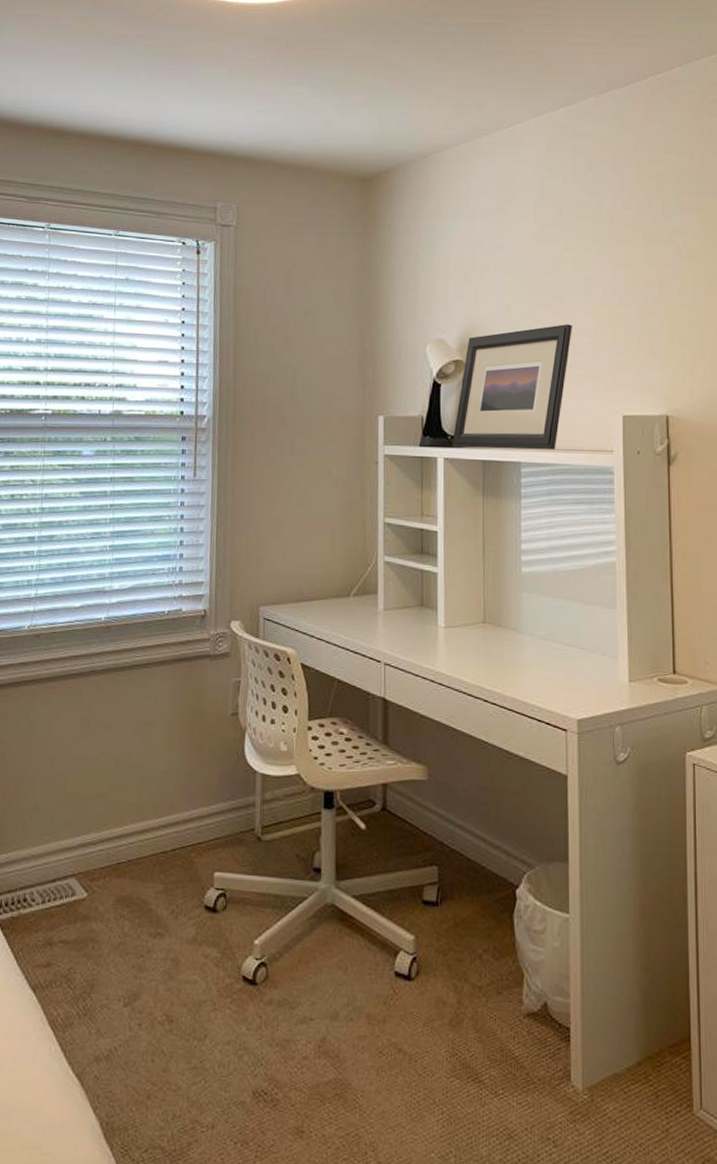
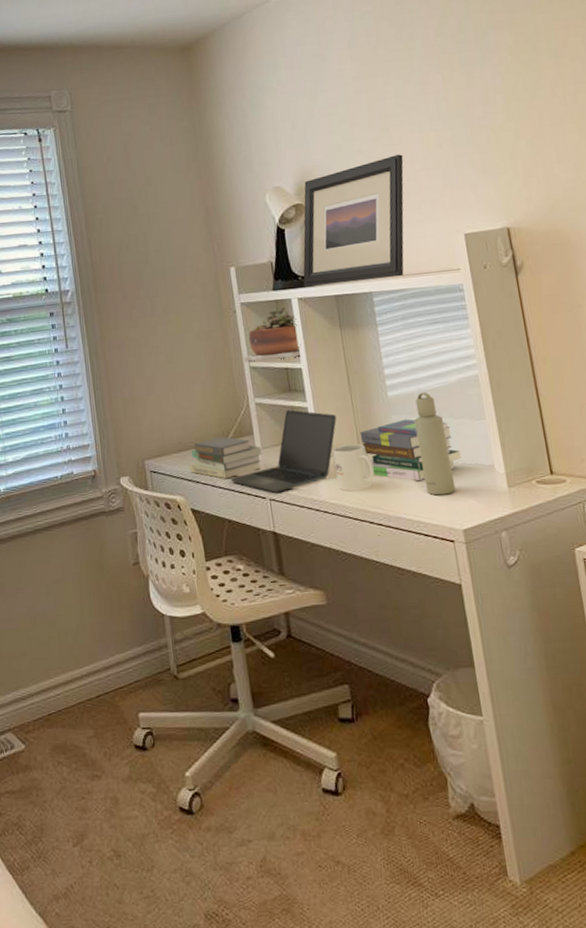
books: none [306,591,384,637] -> present [190,436,263,479]
laptop: none [347,573,466,658] -> present [231,410,337,493]
succulent plant: none [379,465,440,519] -> present [243,307,301,362]
mug: none [455,616,496,666] -> present [332,443,375,492]
books: none [487,598,587,664] -> present [360,419,462,481]
bottle: none [545,572,576,682] -> present [414,392,456,496]

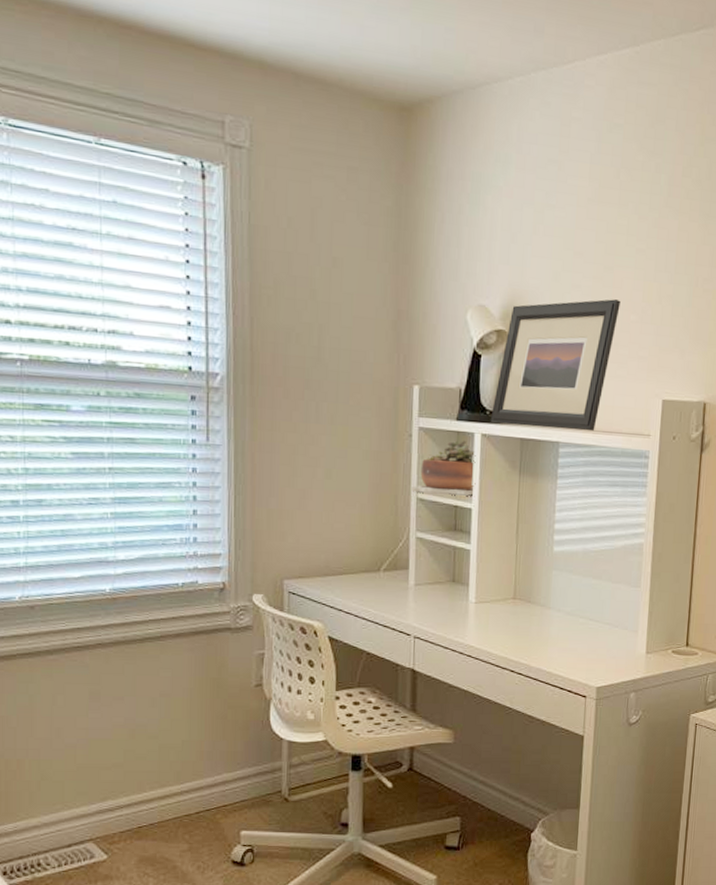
books: present [190,436,263,479] -> none [334,566,415,611]
laptop: present [231,410,337,493] -> none [376,549,499,631]
mug: present [332,443,375,492] -> none [485,592,525,639]
books: present [360,419,462,481] -> none [517,576,611,638]
bottle: present [414,392,456,496] -> none [570,552,601,653]

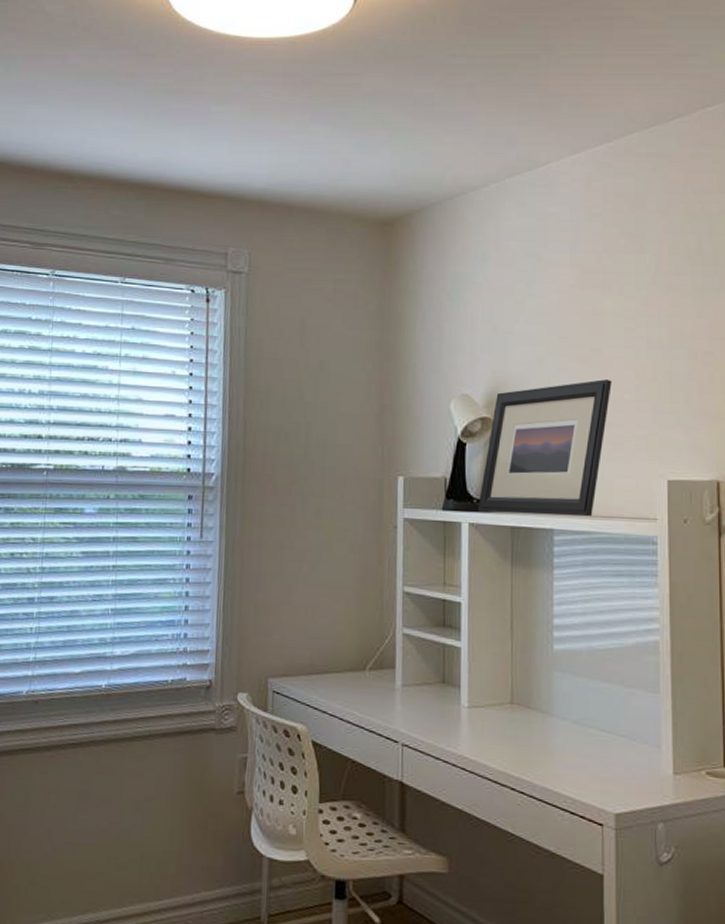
succulent plant: present [411,440,476,496] -> none [397,531,465,589]

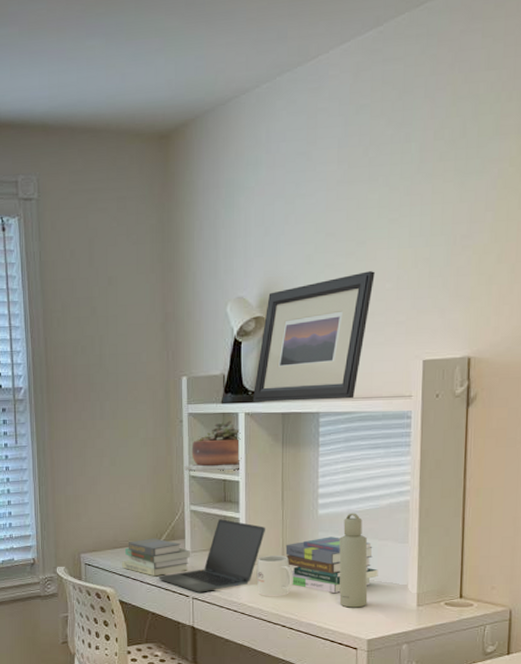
books: none [318,665,402,714] -> present [122,538,191,577]
laptop: none [362,647,492,739] -> present [159,519,266,592]
succulent plant: none [397,531,465,589] -> present [184,421,242,471]
mug: none [480,696,525,751] -> present [256,554,293,597]
books: none [515,678,626,751] -> present [285,537,378,594]
bottle: none [579,651,614,771] -> present [339,513,368,608]

